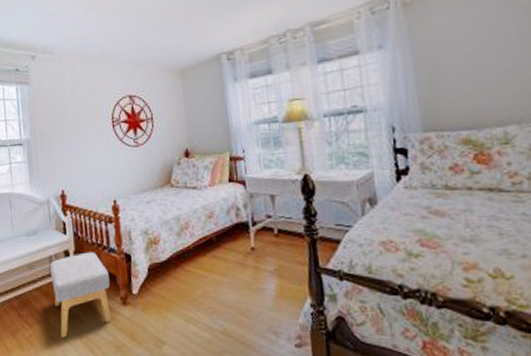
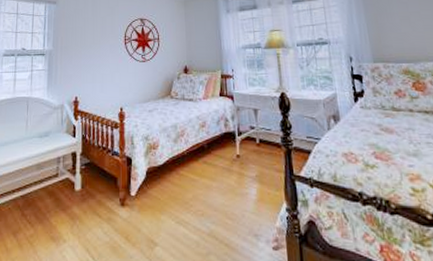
footstool: present [49,252,111,338] -> none [56,154,111,238]

